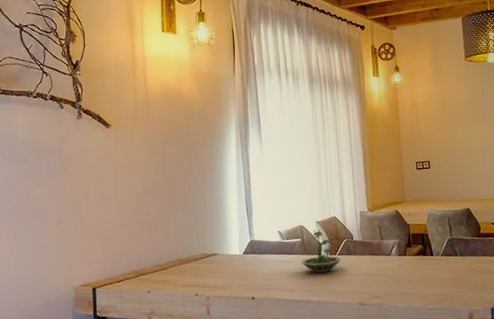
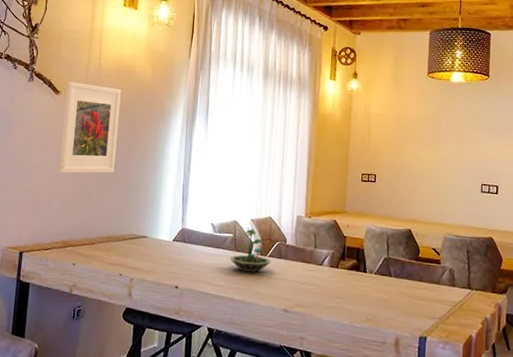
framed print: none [116,113,176,205] -> present [59,81,122,174]

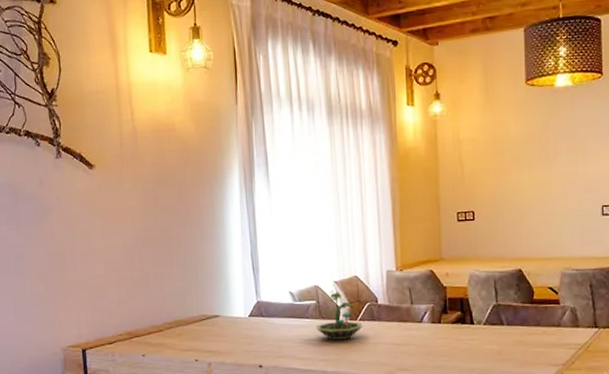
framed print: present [59,81,122,174] -> none [100,151,171,258]

